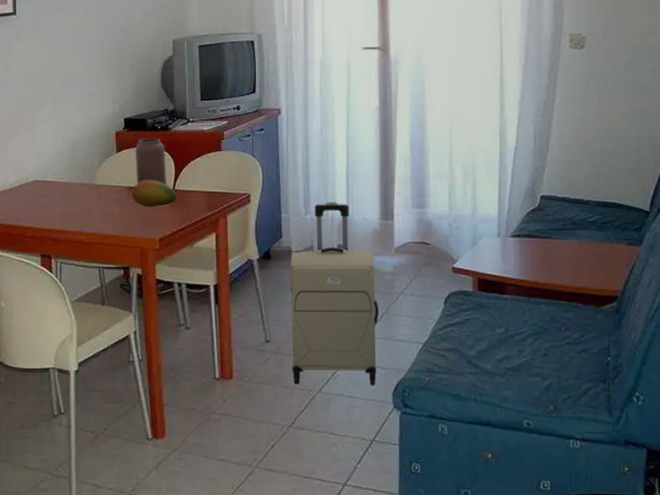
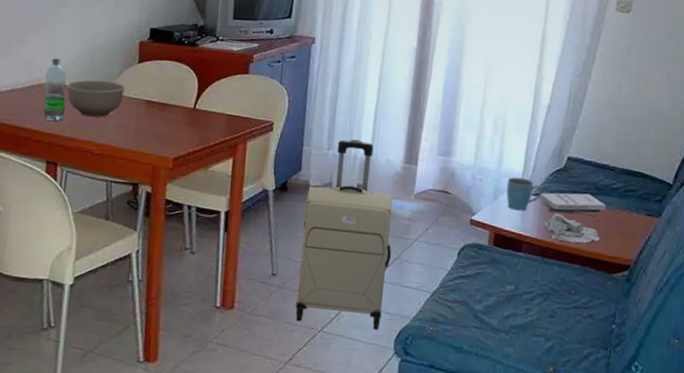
bottle: none [31,157,53,217] -> present [43,58,66,122]
bowl: none [52,172,106,208] -> present [67,80,125,117]
fruit: present [132,179,177,207] -> none [149,94,197,125]
vase: present [135,138,167,185] -> none [156,51,190,103]
mug: none [484,221,521,254] -> present [506,177,543,211]
books: none [517,230,586,252] -> present [539,192,607,216]
tissue: none [526,253,584,280] -> present [544,214,600,244]

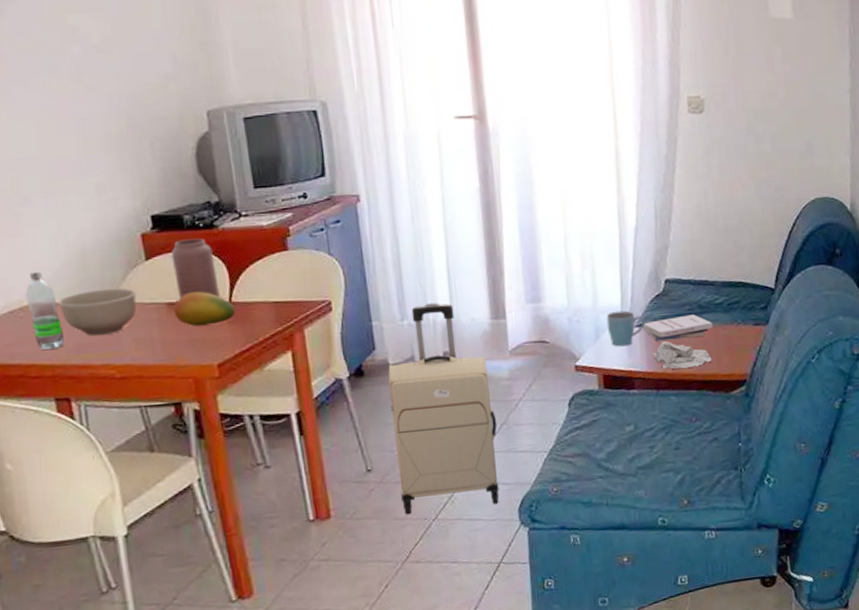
fruit: none [149,94,197,125] -> present [173,291,236,326]
vase: none [156,51,190,103] -> present [171,239,220,298]

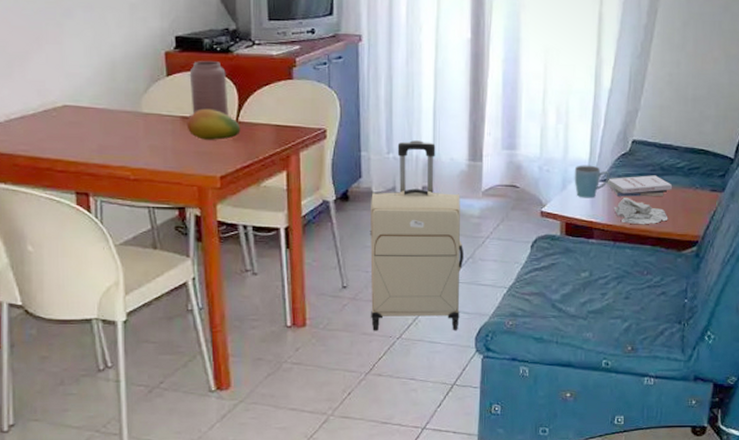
bottle: present [26,272,64,351] -> none [60,77,88,148]
bowl: present [58,288,137,336] -> none [87,98,155,139]

